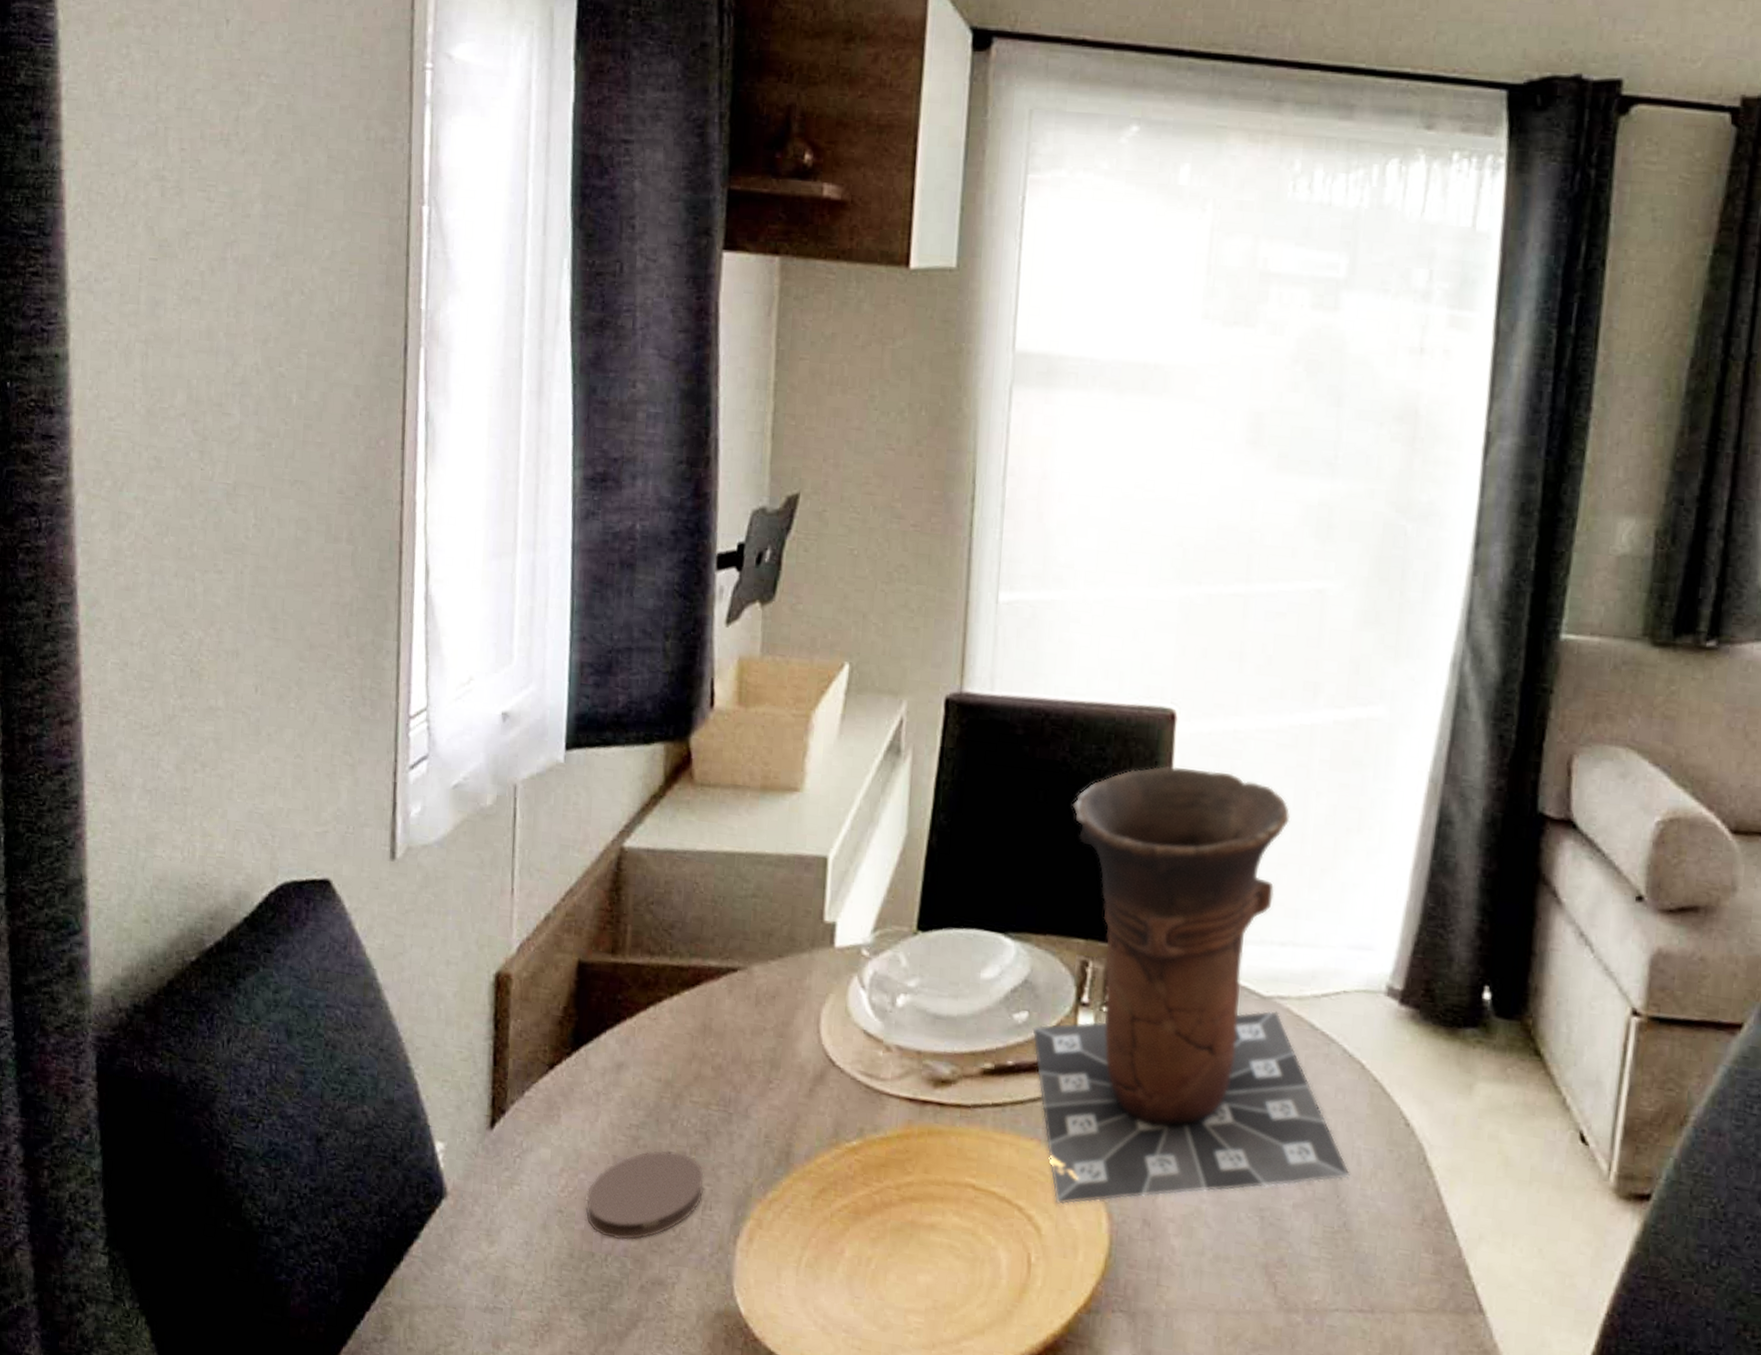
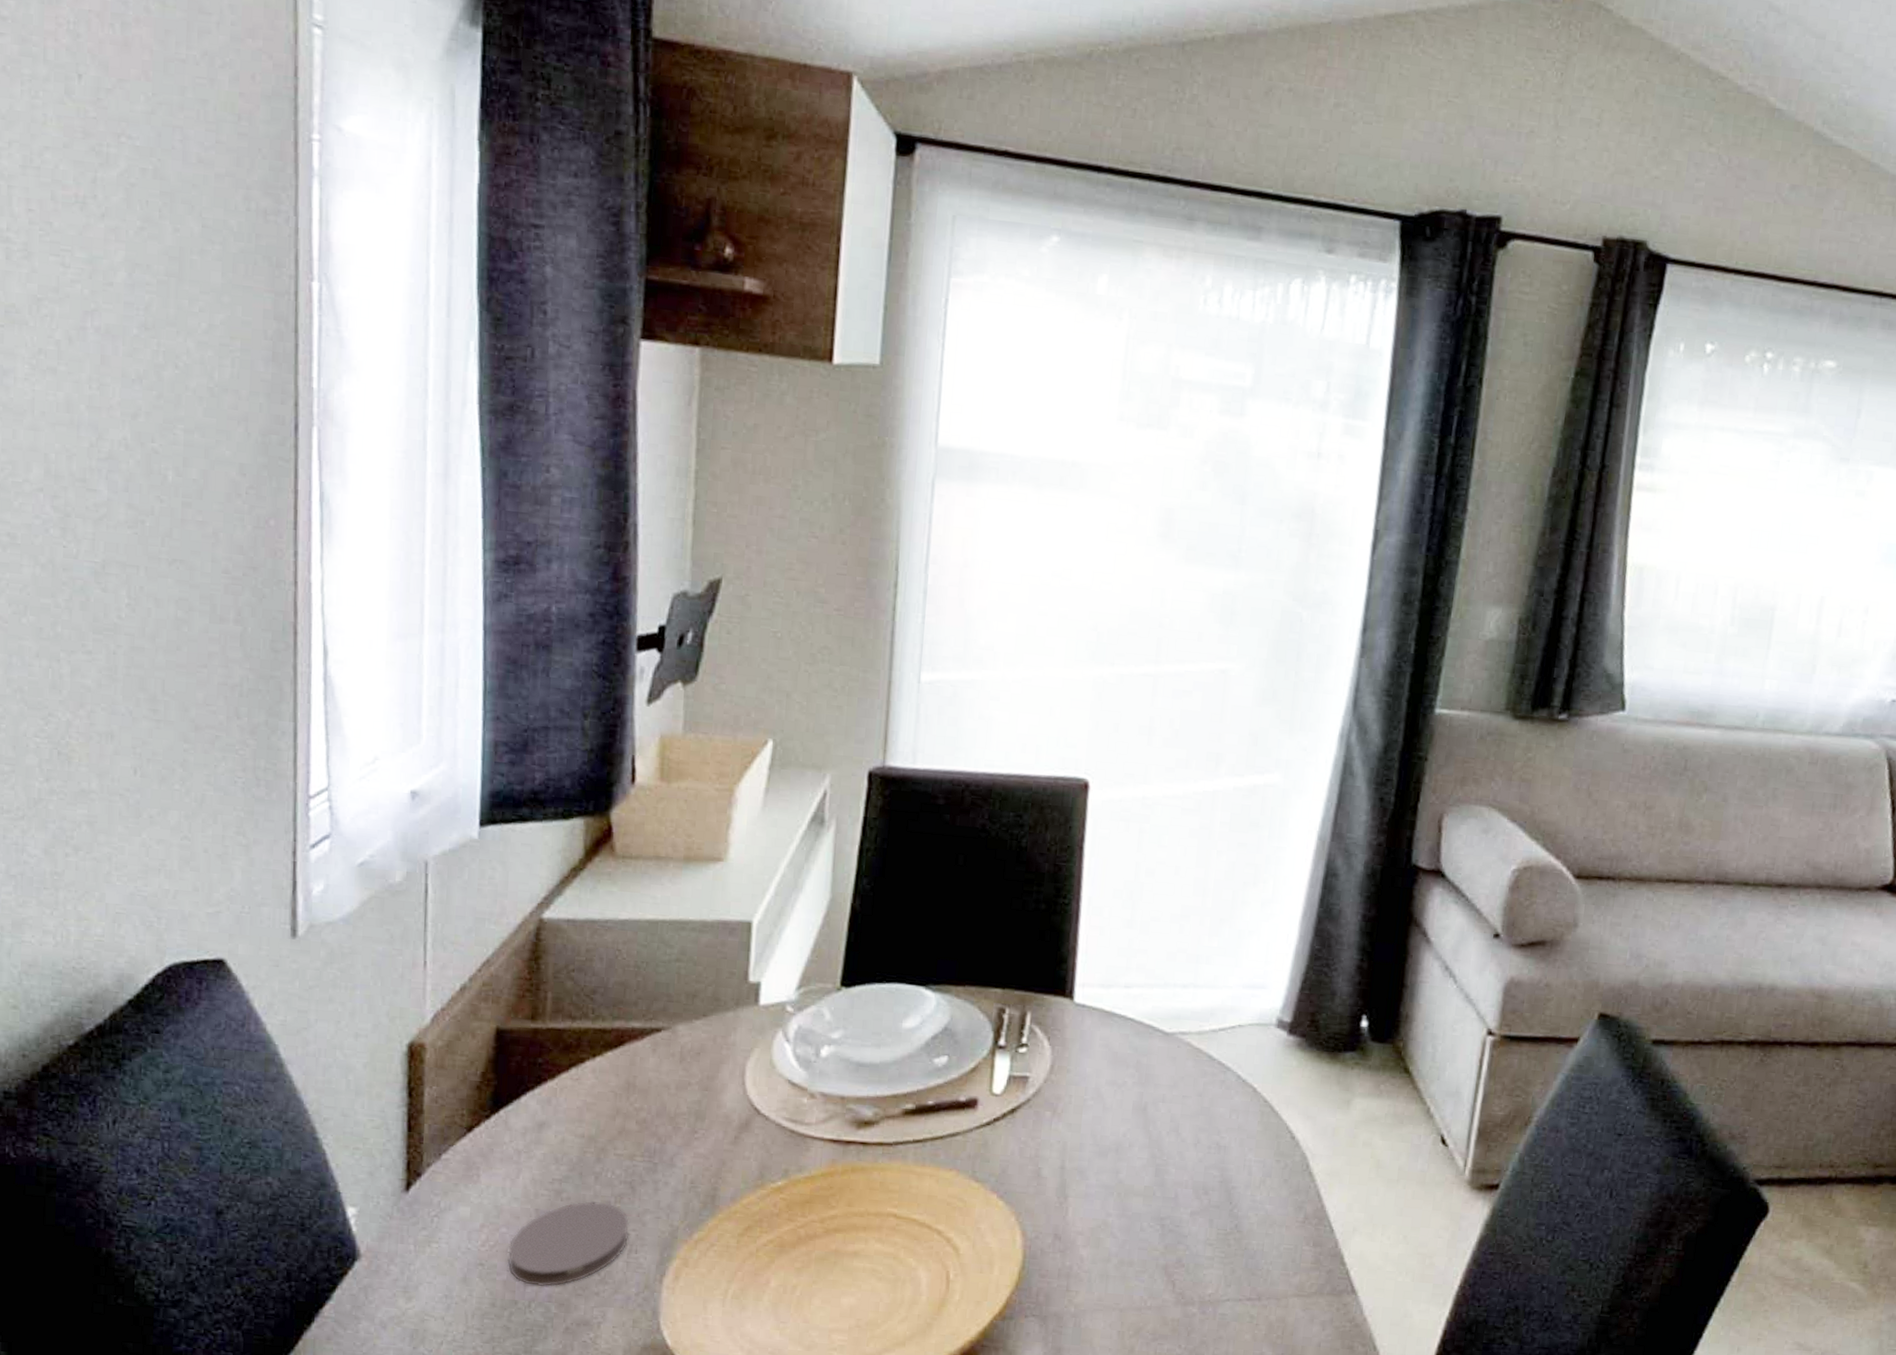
vase: present [1032,766,1350,1205] -> none [951,830,1242,1227]

